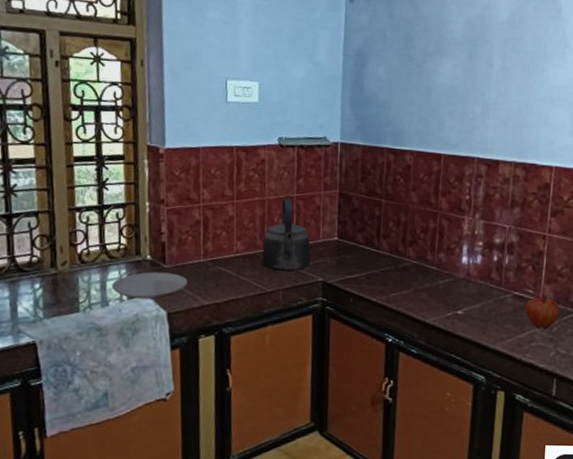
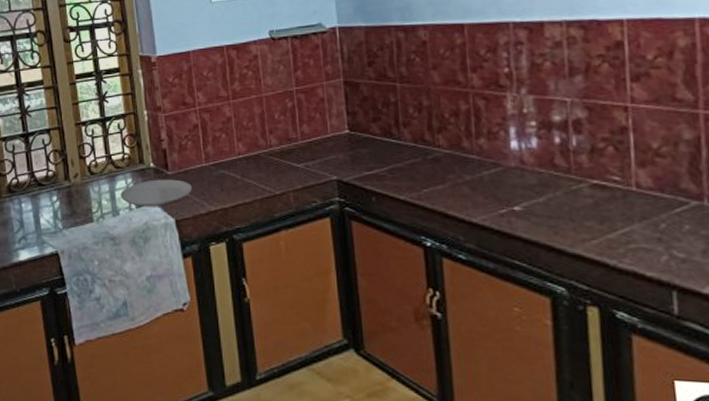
kettle: present [262,198,311,271] -> none [265,92,321,171]
fruit: present [524,294,560,330] -> none [610,181,668,227]

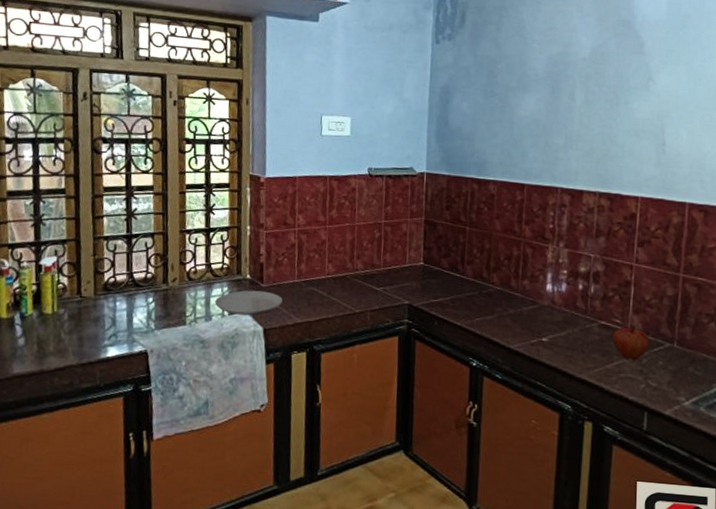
fruit: none [610,181,668,227] -> present [612,324,650,361]

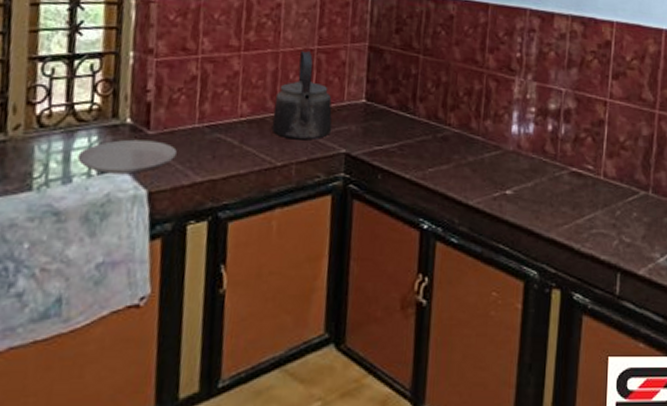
kettle: none [351,224,398,293] -> present [271,50,332,140]
fruit: present [612,324,650,361] -> none [583,170,624,214]

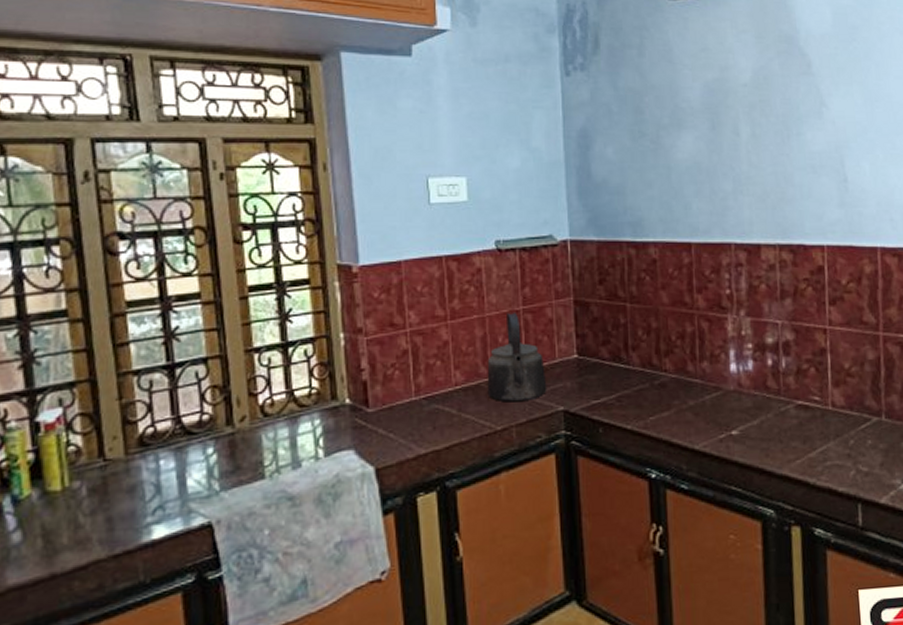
plate: present [77,139,177,175] -> none [304,418,397,455]

